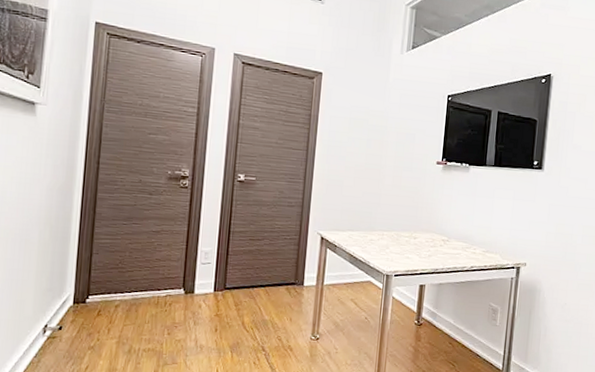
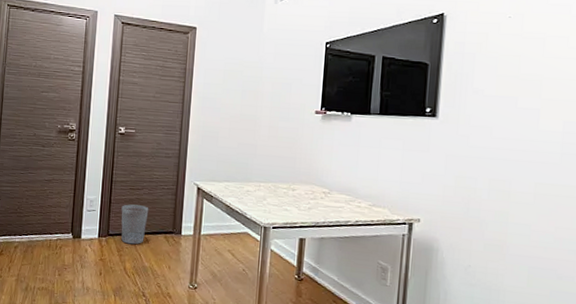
wastebasket: none [239,256,270,298] -> present [121,204,149,245]

